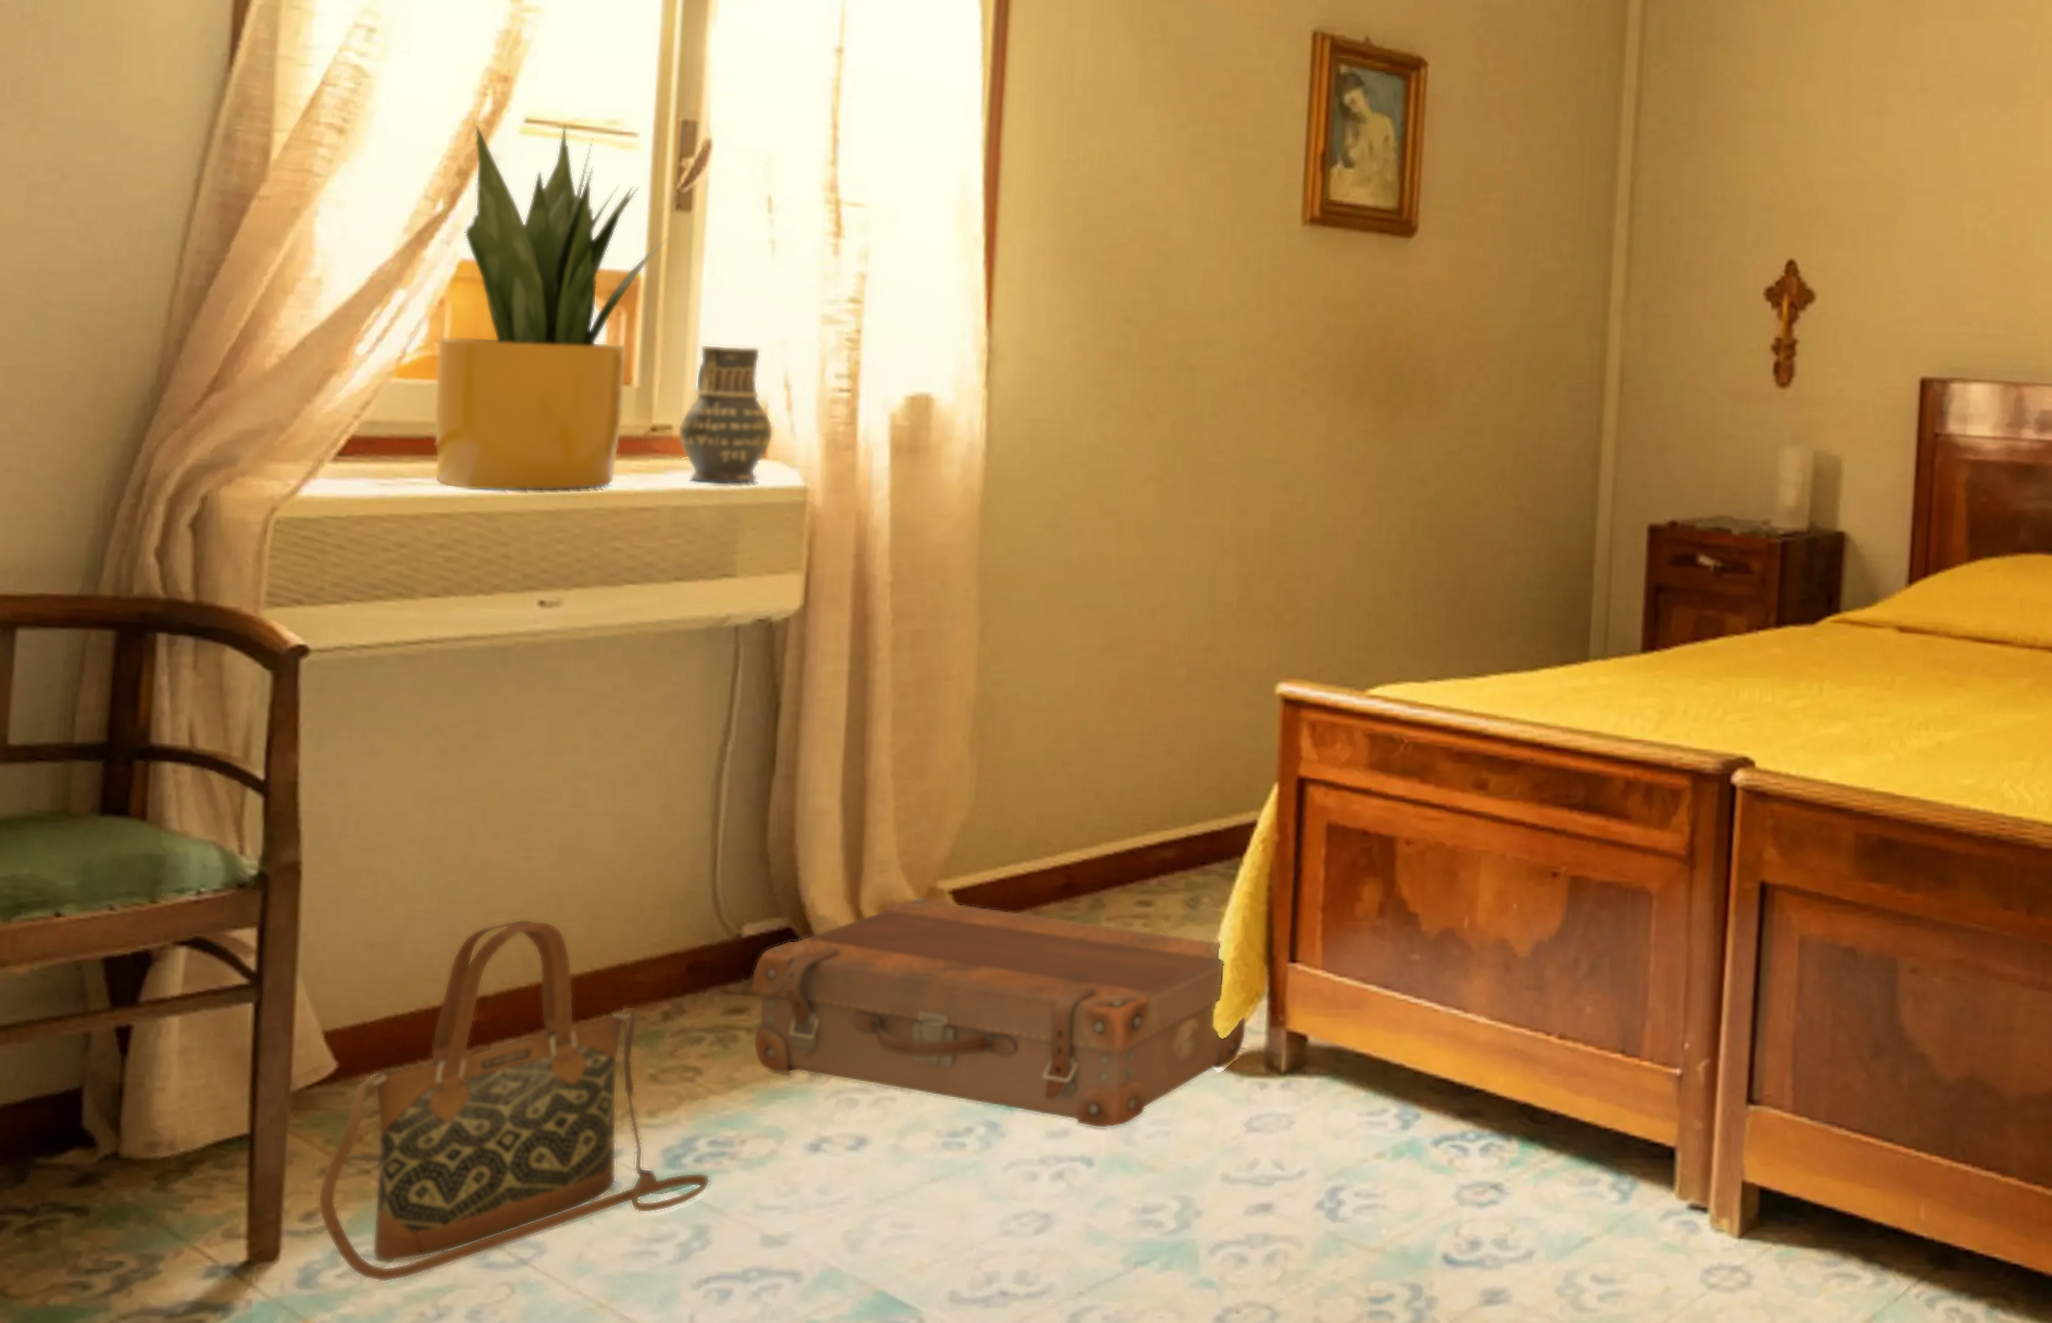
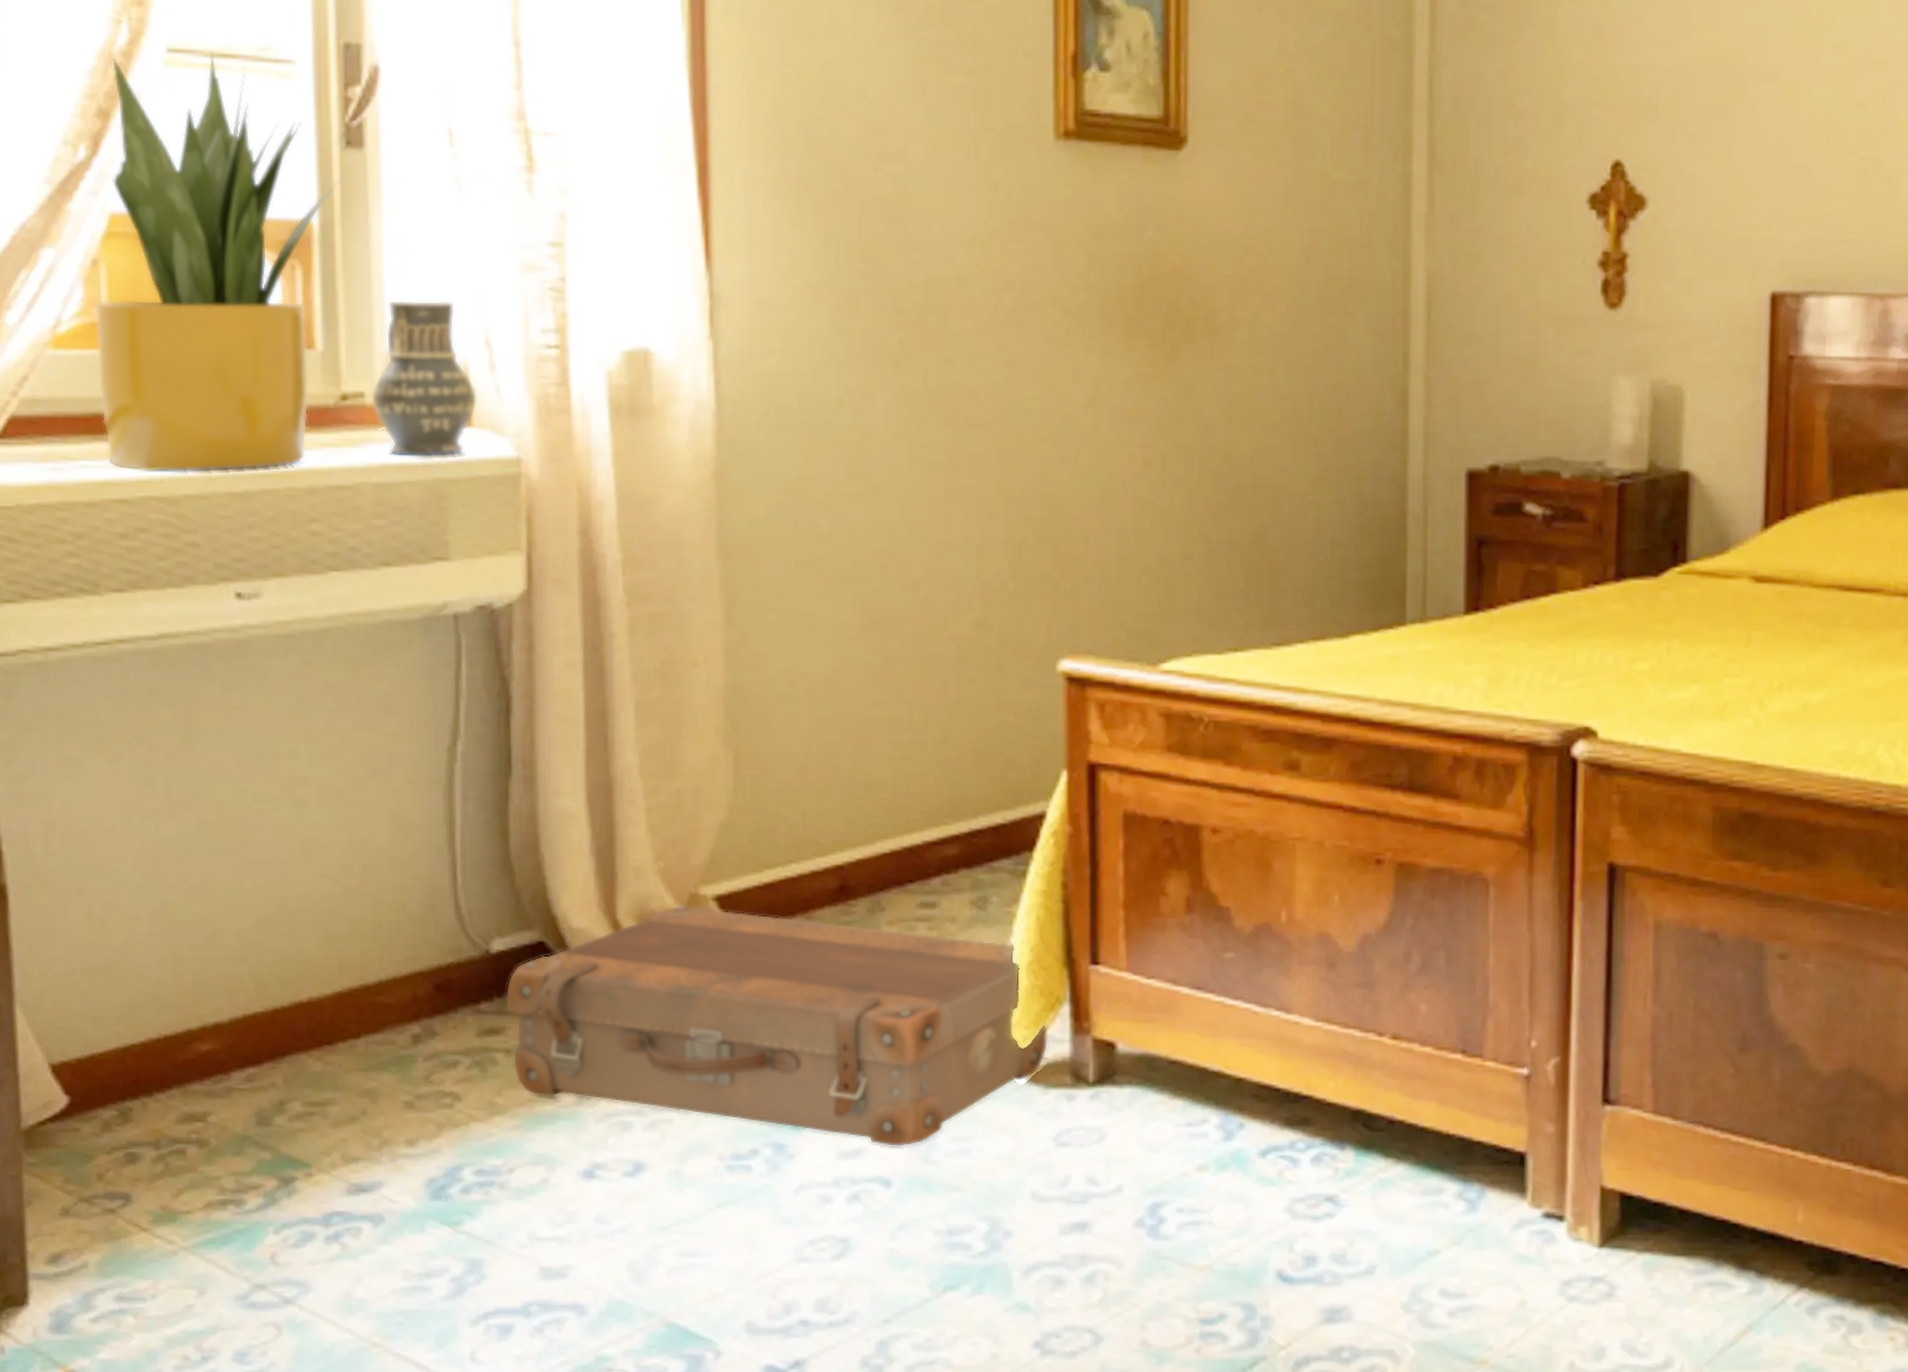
handbag: present [317,918,711,1283] -> none [62,939,480,1326]

